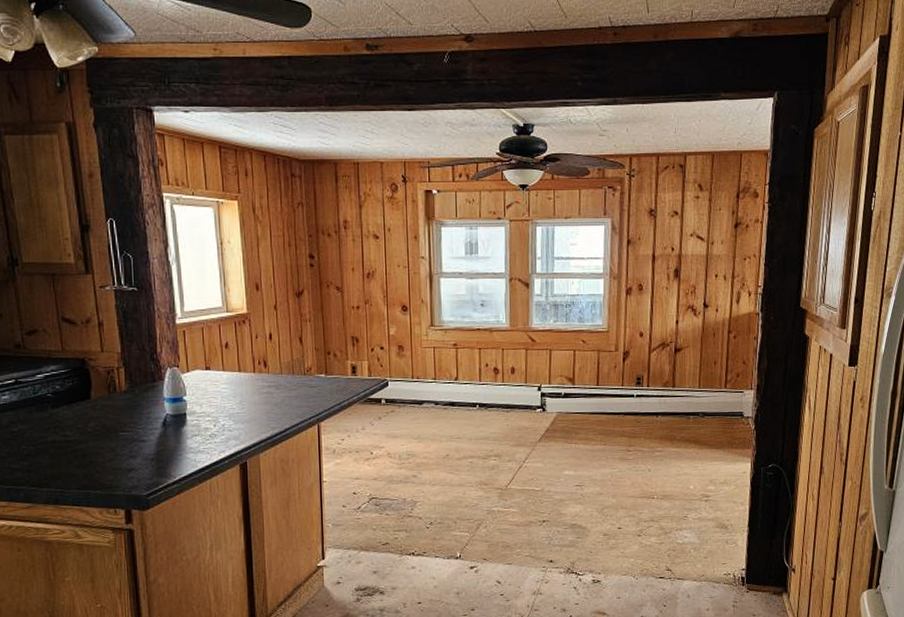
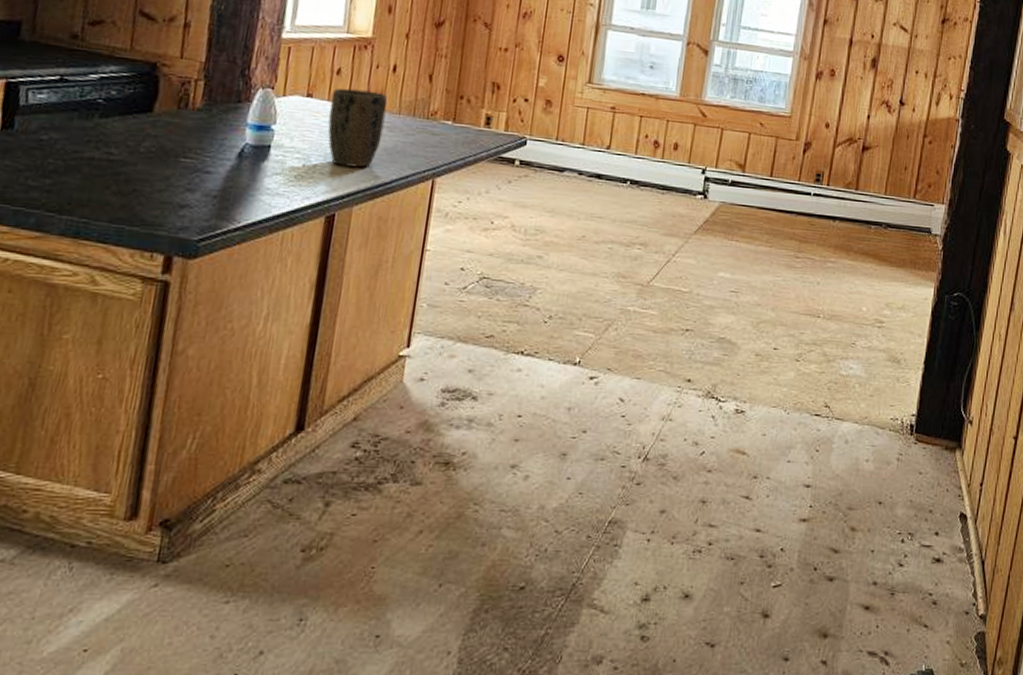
plant pot: none [225,358,272,423] -> present [328,88,388,168]

